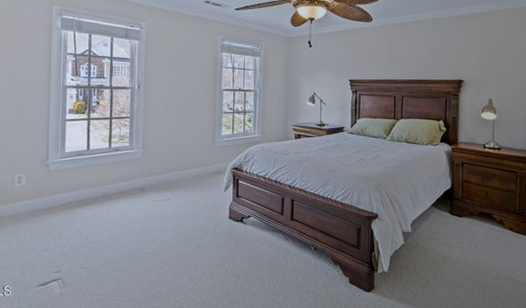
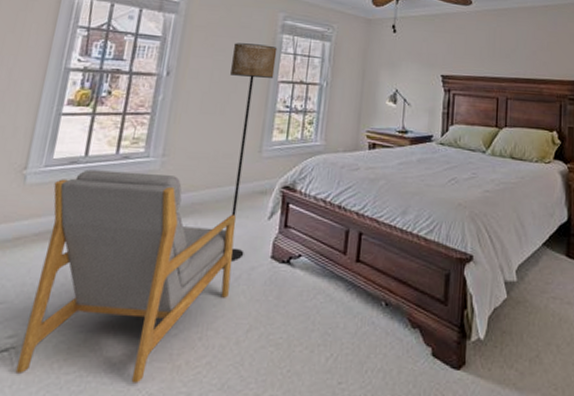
armchair: none [64,159,202,301] -> present [15,169,236,383]
floor lamp: none [186,61,219,221] -> present [230,43,278,262]

